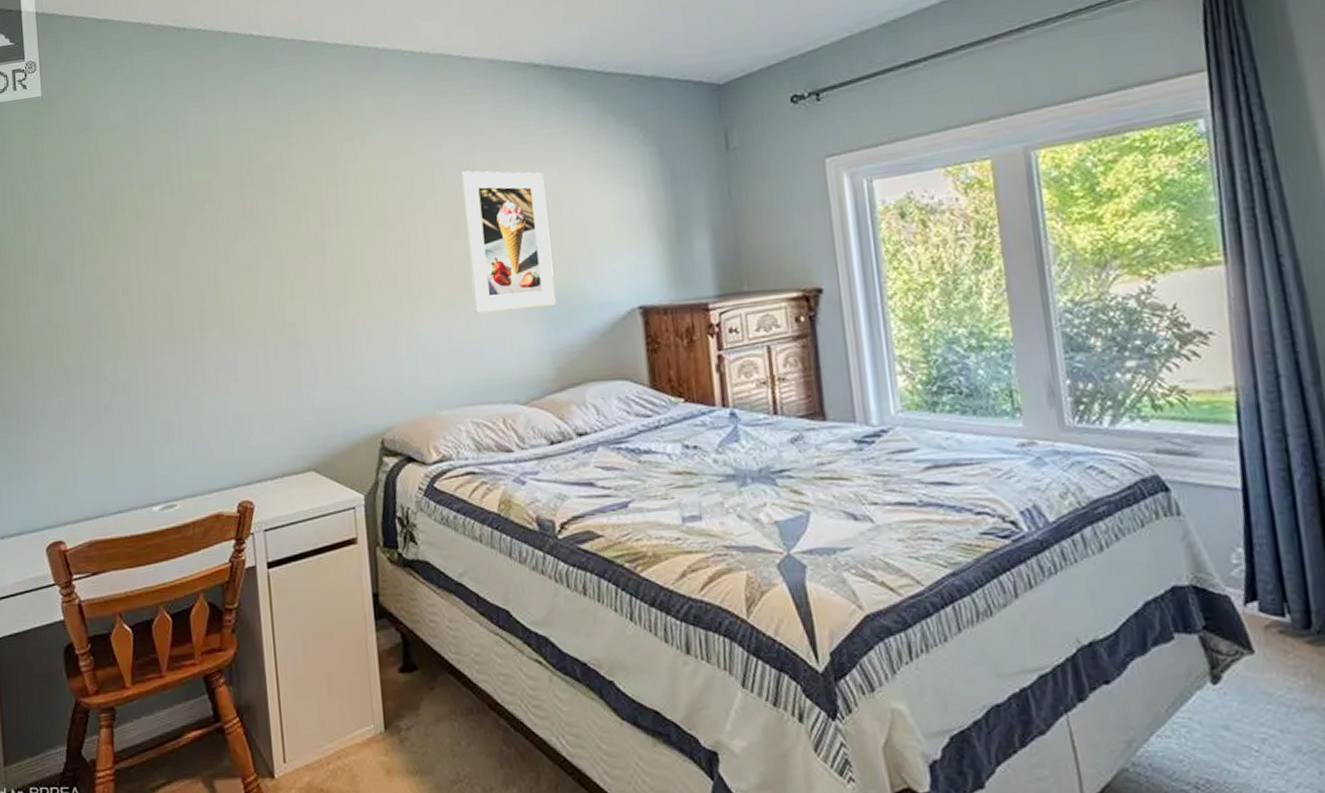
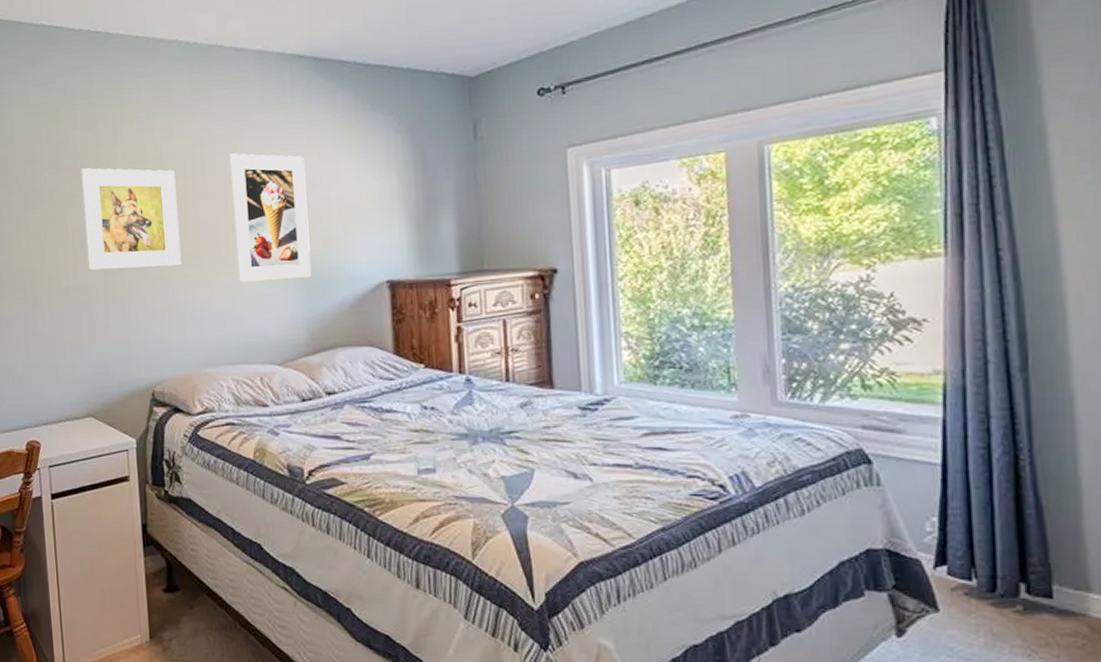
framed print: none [296,190,412,305] -> present [80,168,182,271]

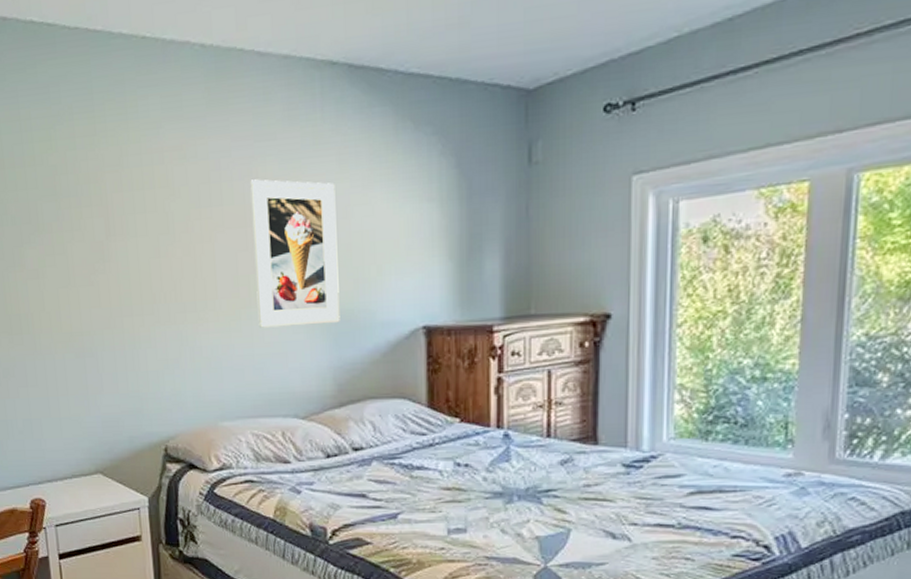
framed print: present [80,168,182,271] -> none [81,195,197,314]

